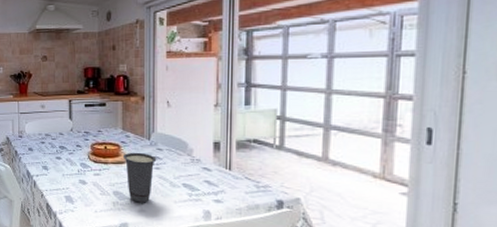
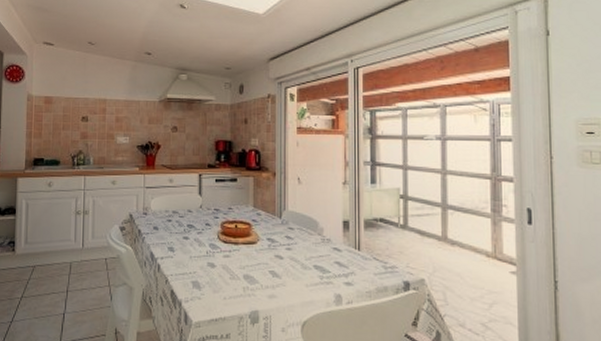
cup: present [122,152,157,203] -> none [253,231,288,288]

